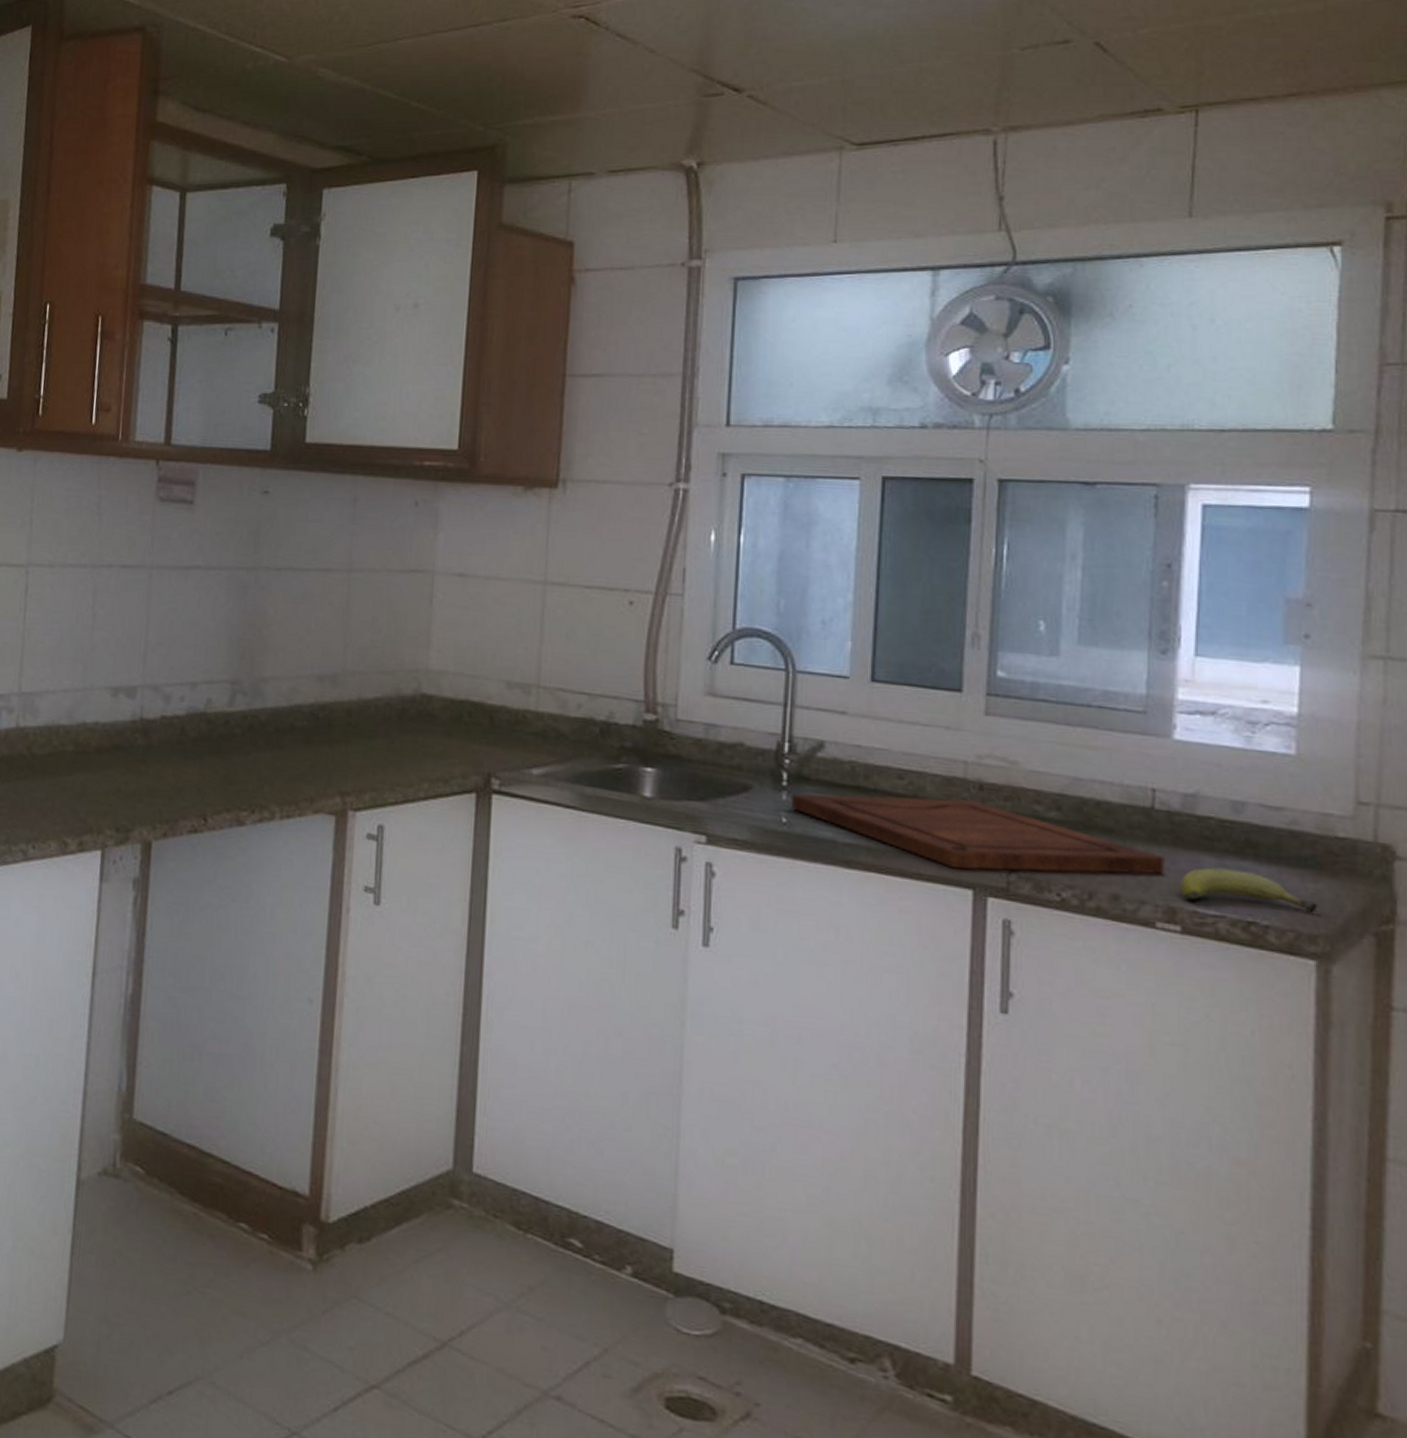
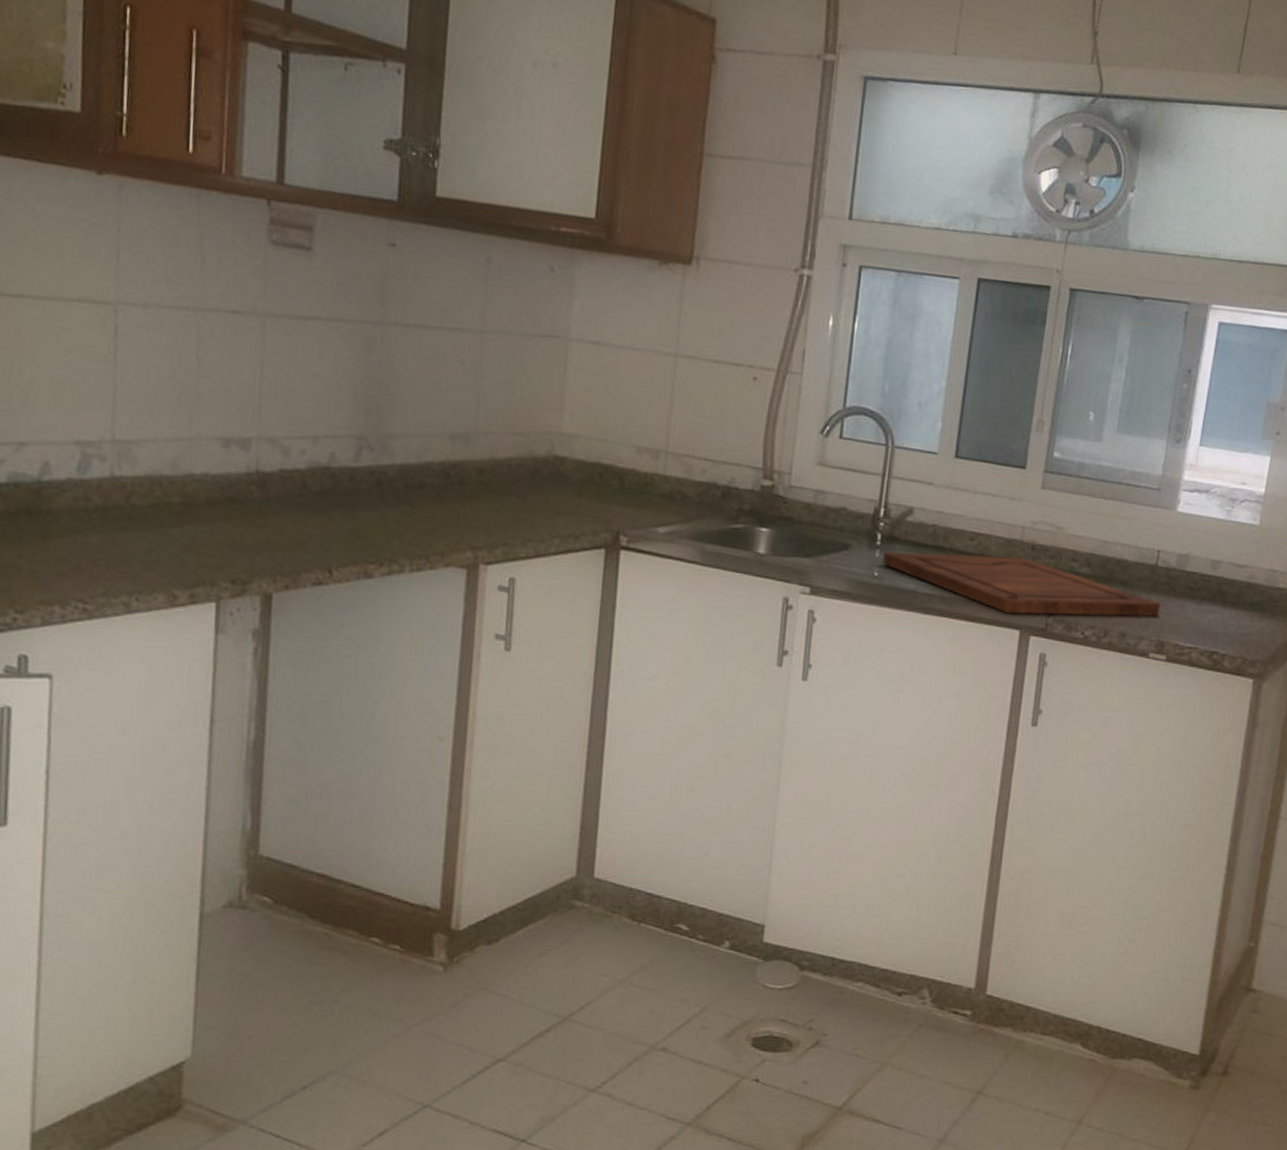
fruit: present [1179,867,1318,913] -> none [1168,611,1260,644]

